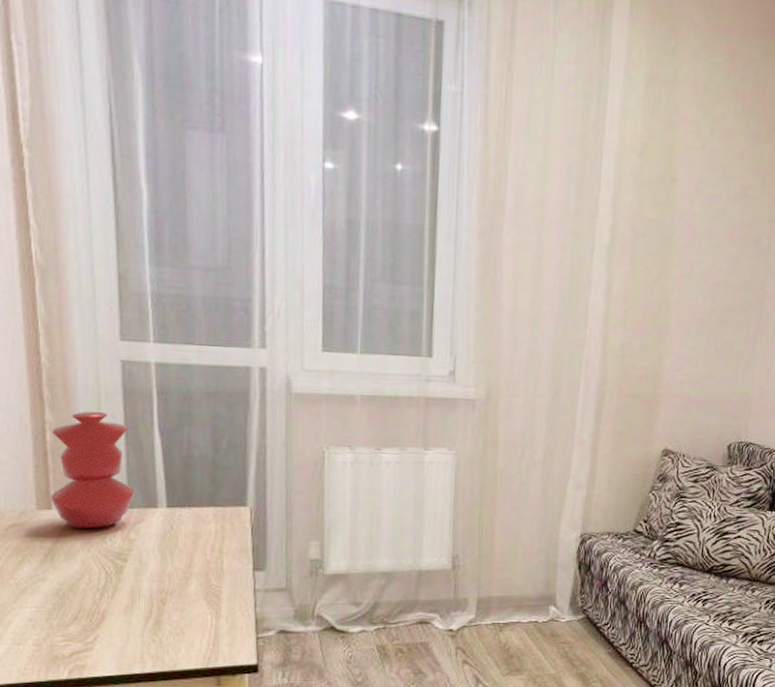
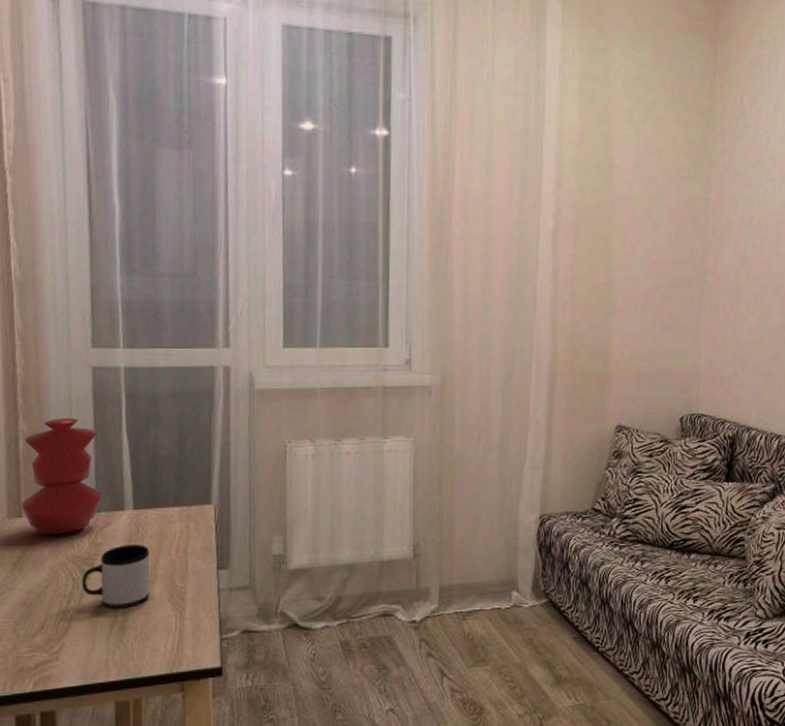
mug: none [115,542,185,604] -> present [81,544,151,608]

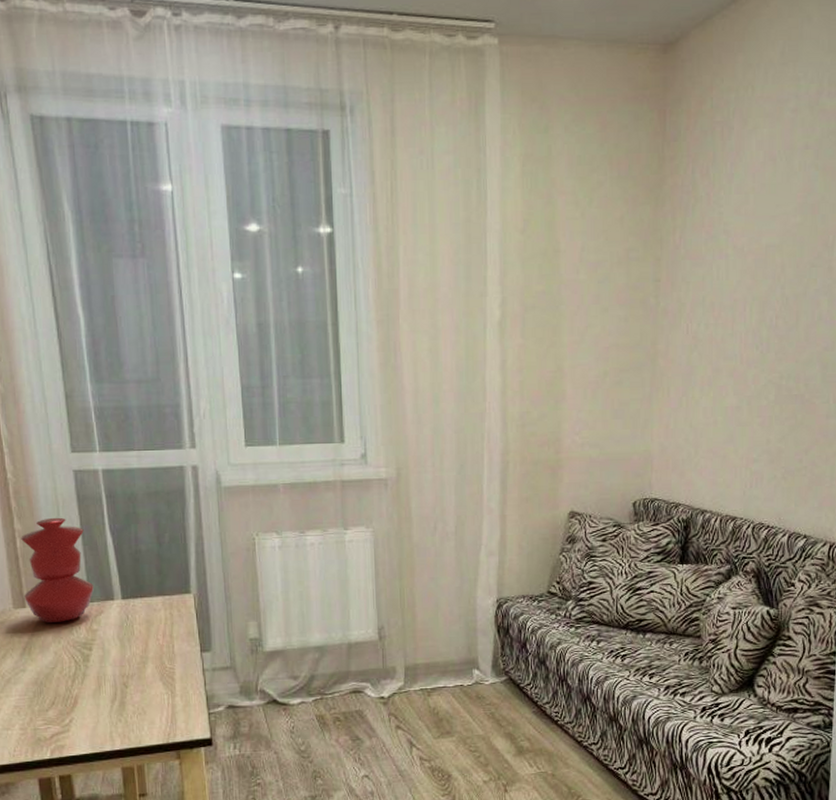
mug: present [81,544,151,608] -> none [82,630,143,687]

